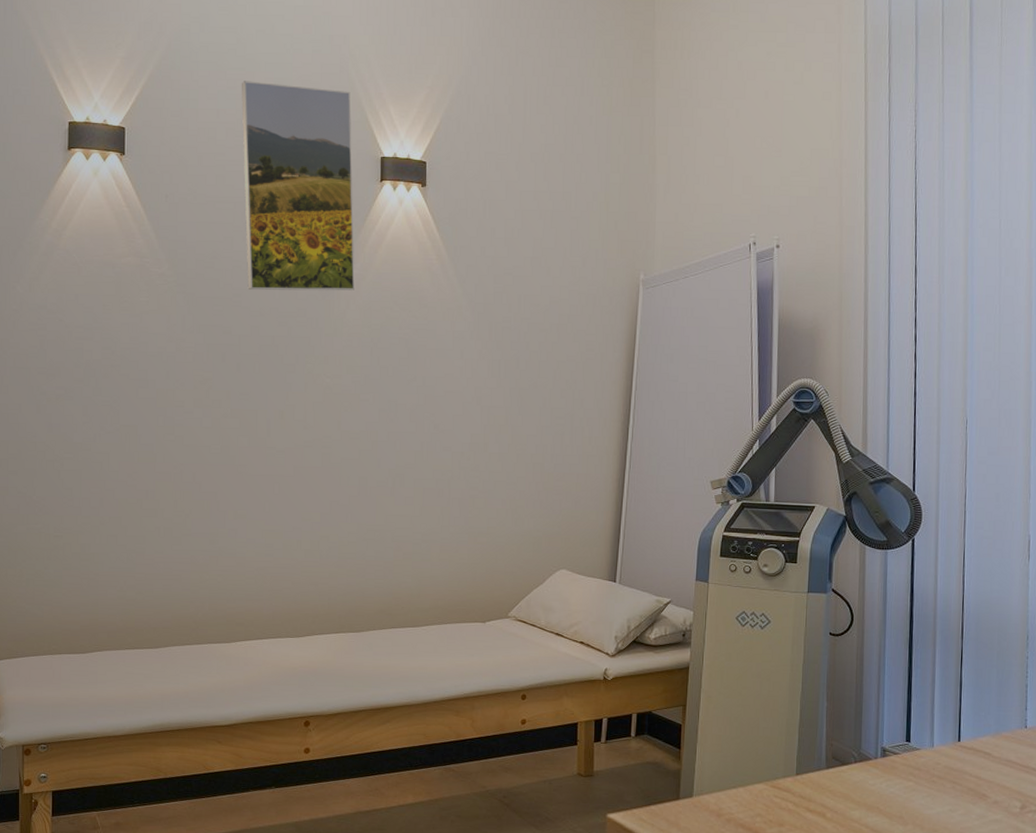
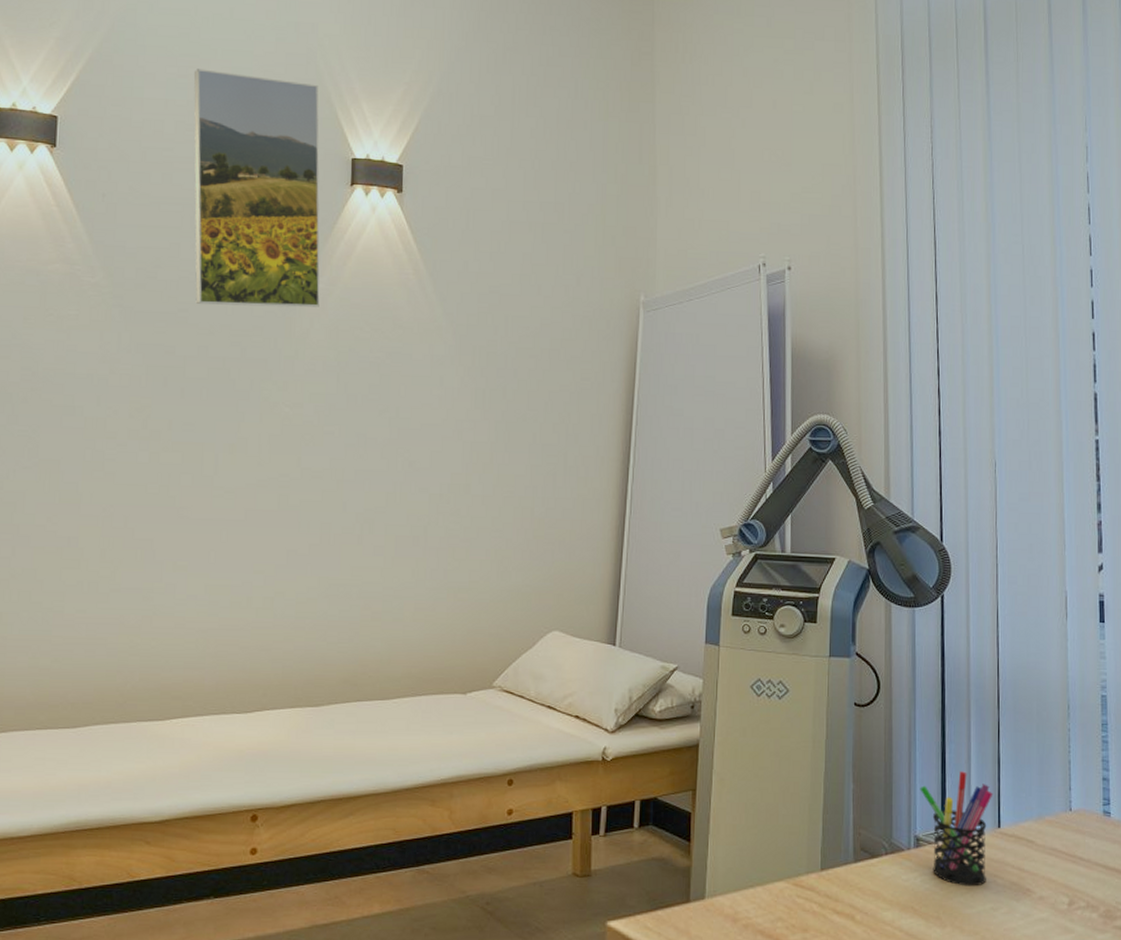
pen holder: none [887,693,955,791] -> present [920,771,994,887]

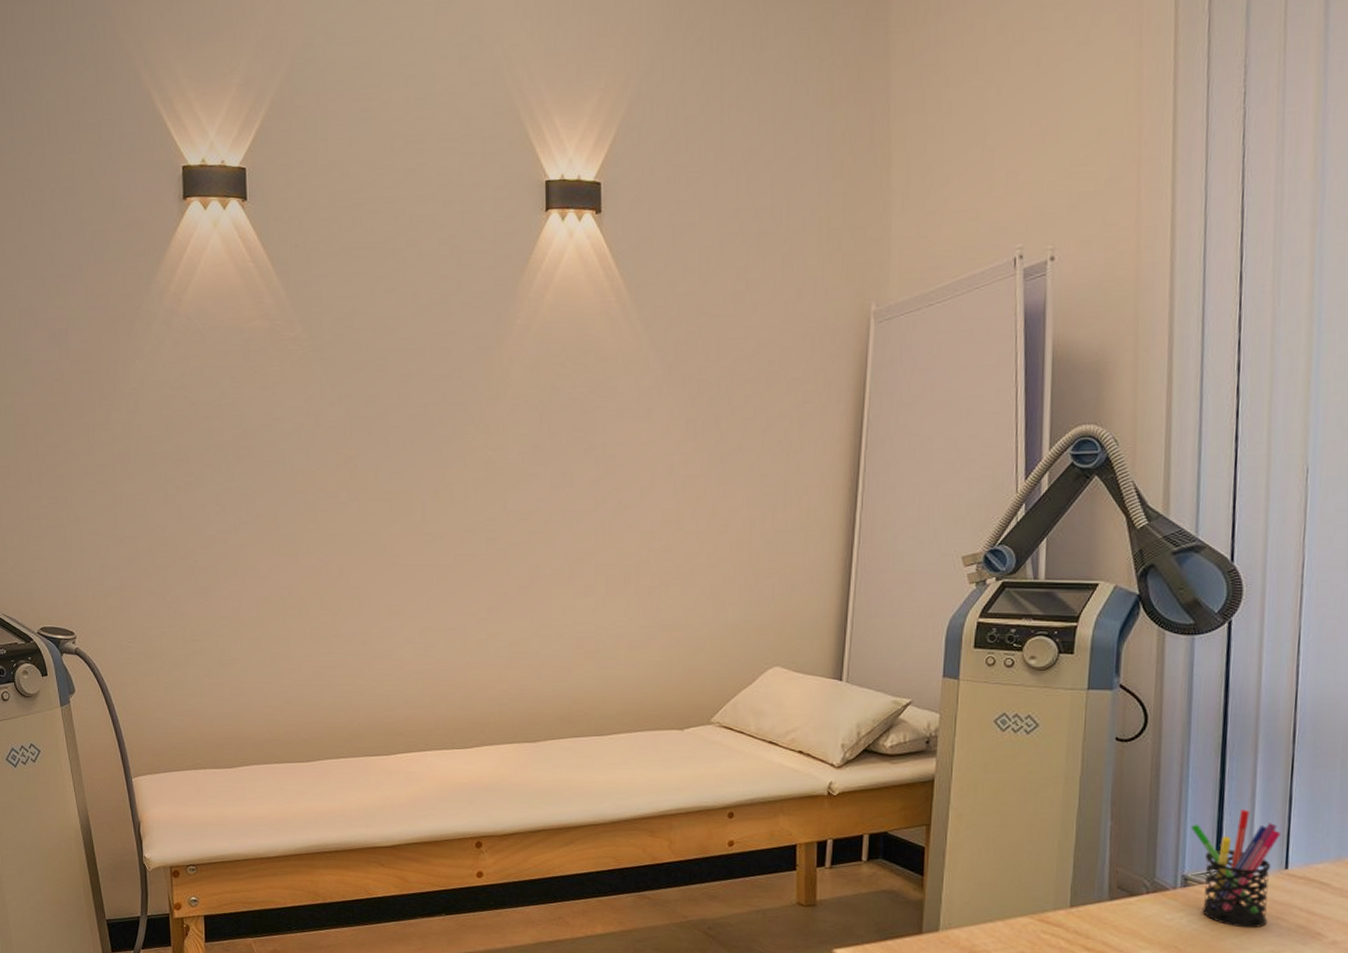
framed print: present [194,69,320,307] -> none [377,99,518,350]

